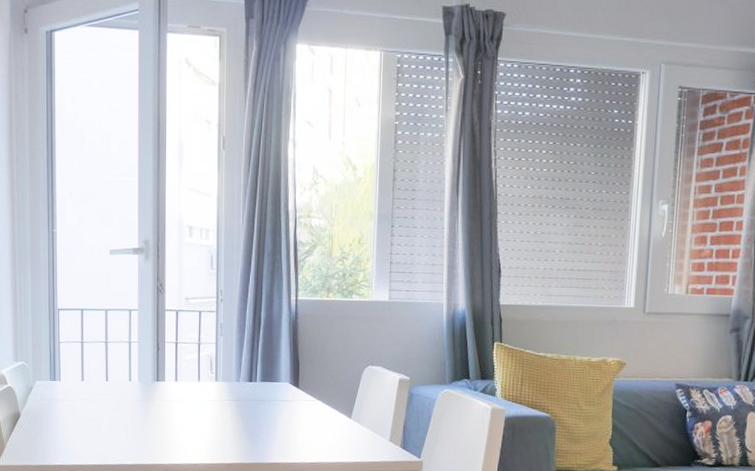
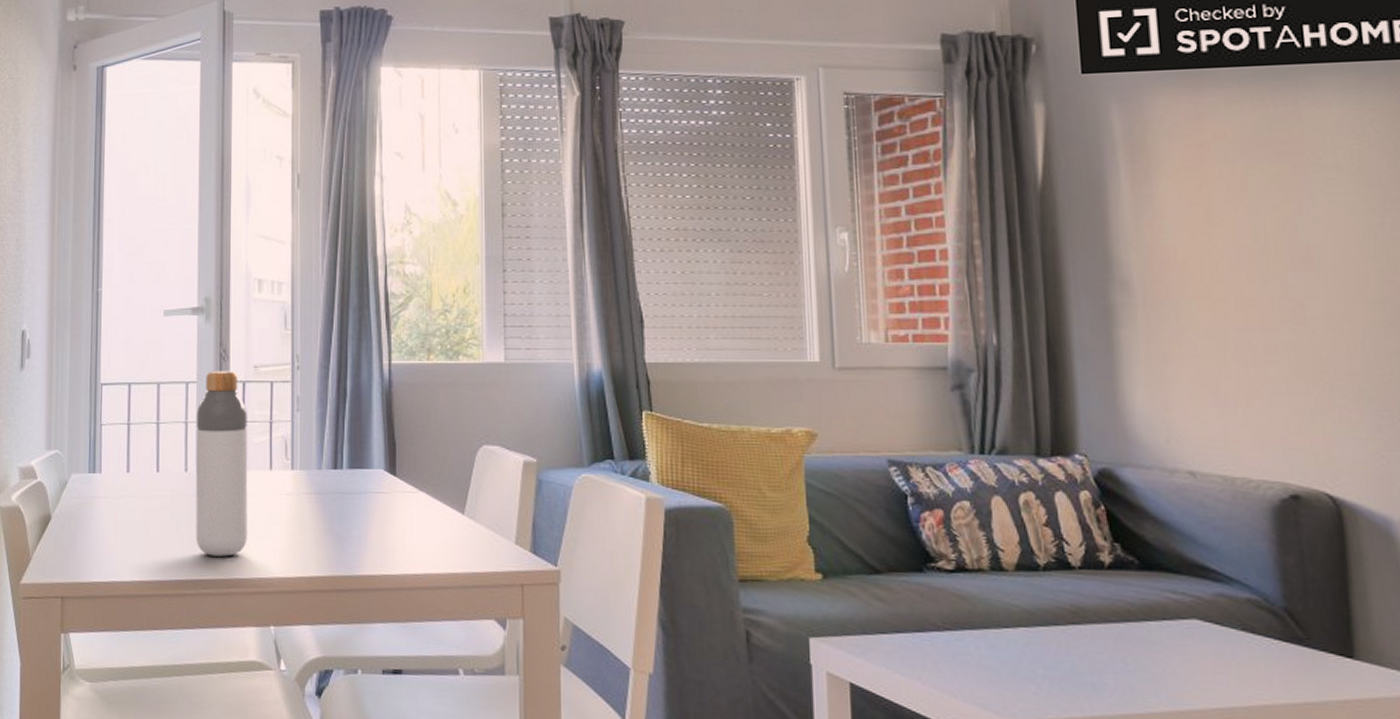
bottle: none [138,301,180,447] -> present [195,370,248,557]

